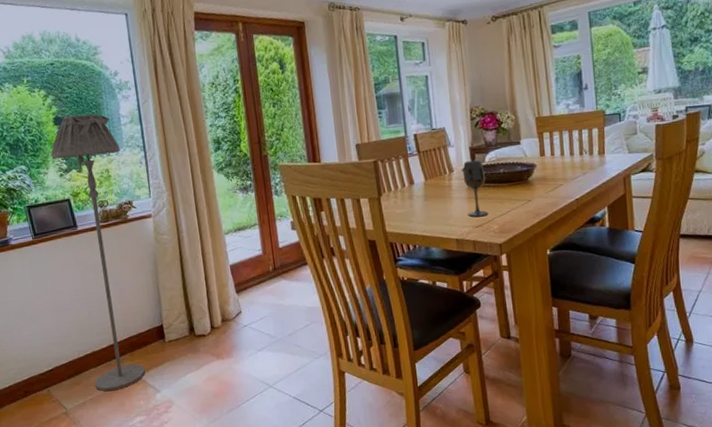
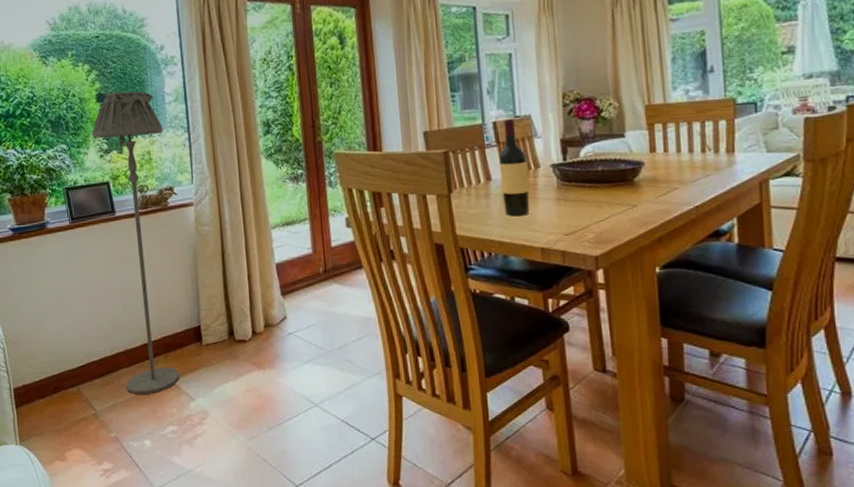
wine bottle: none [420,131,446,214] -> present [499,118,530,217]
wine glass: present [463,160,488,217] -> none [551,154,582,223]

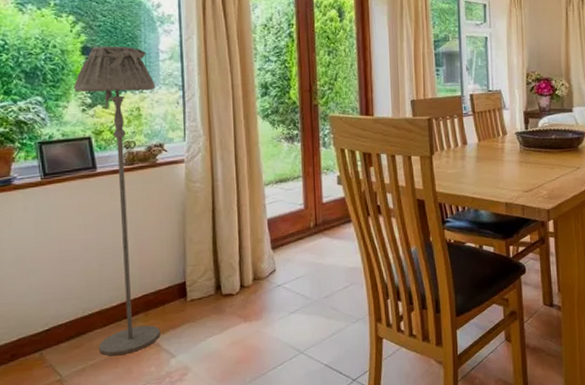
wine bottle: present [499,118,530,217] -> none [474,92,498,176]

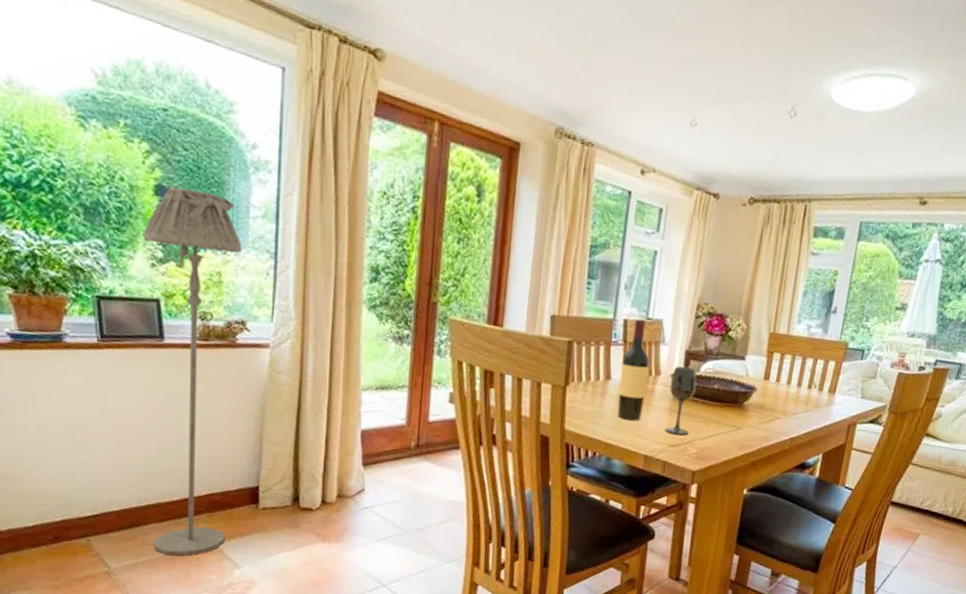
wine bottle: none [474,92,498,176] -> present [617,319,650,421]
wine glass: none [516,125,538,182] -> present [665,366,697,436]

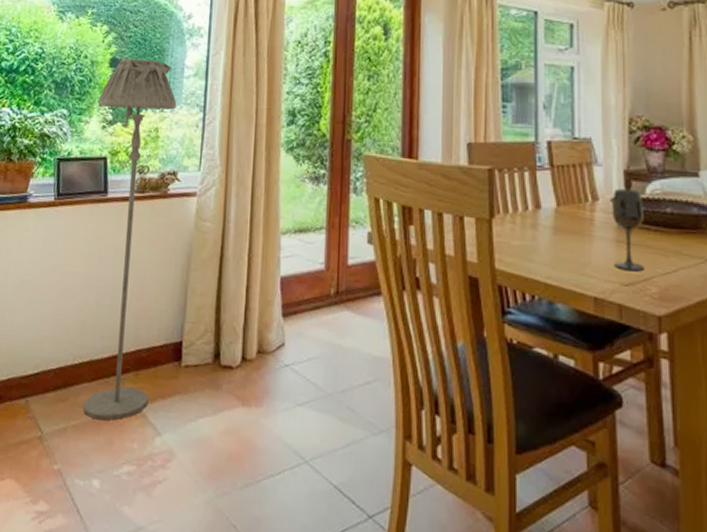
wine bottle: present [617,319,650,421] -> none [552,139,584,256]

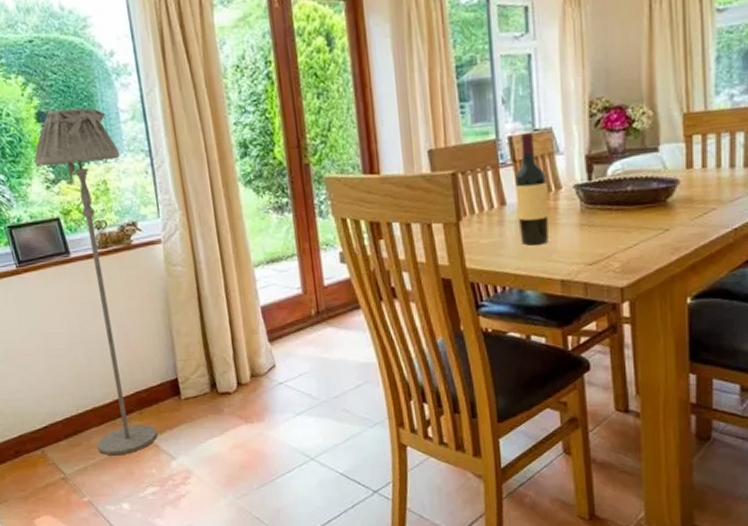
wine bottle: none [552,139,584,256] -> present [515,132,549,246]
wine glass: present [612,189,645,272] -> none [574,173,607,252]

